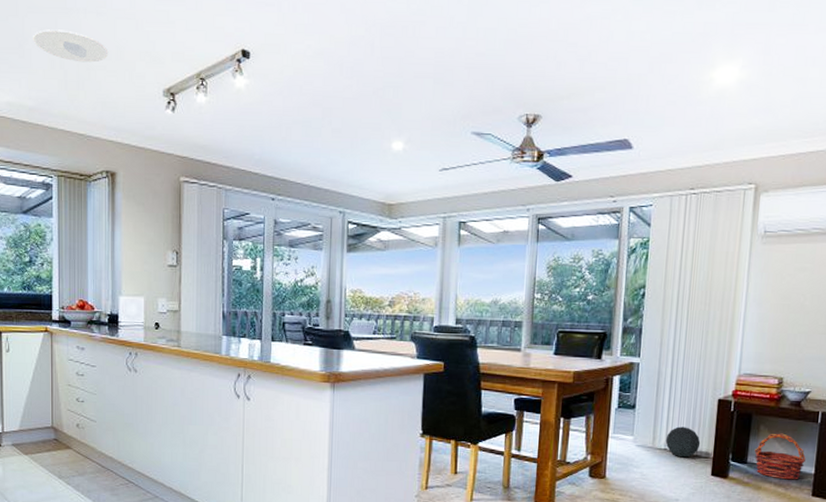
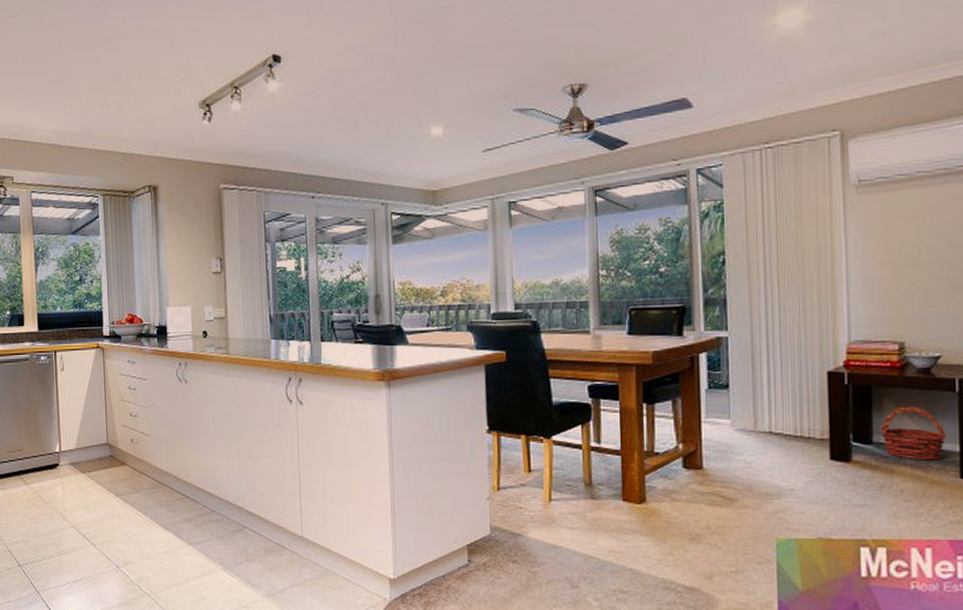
recessed light: present [33,29,109,63] -> none [75,57,146,85]
ball: present [665,426,701,458] -> none [769,405,813,441]

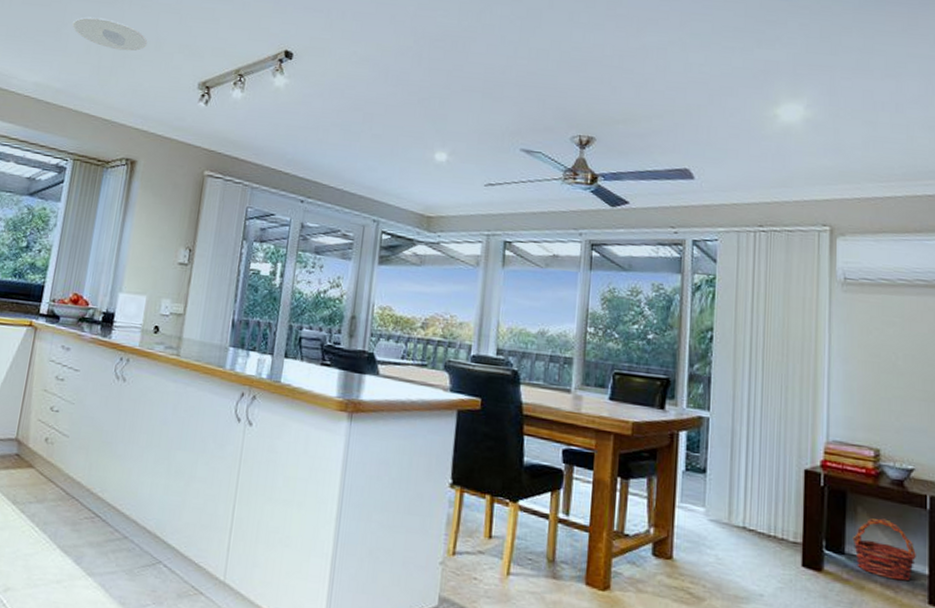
recessed light: none [75,57,146,85] -> present [72,16,148,52]

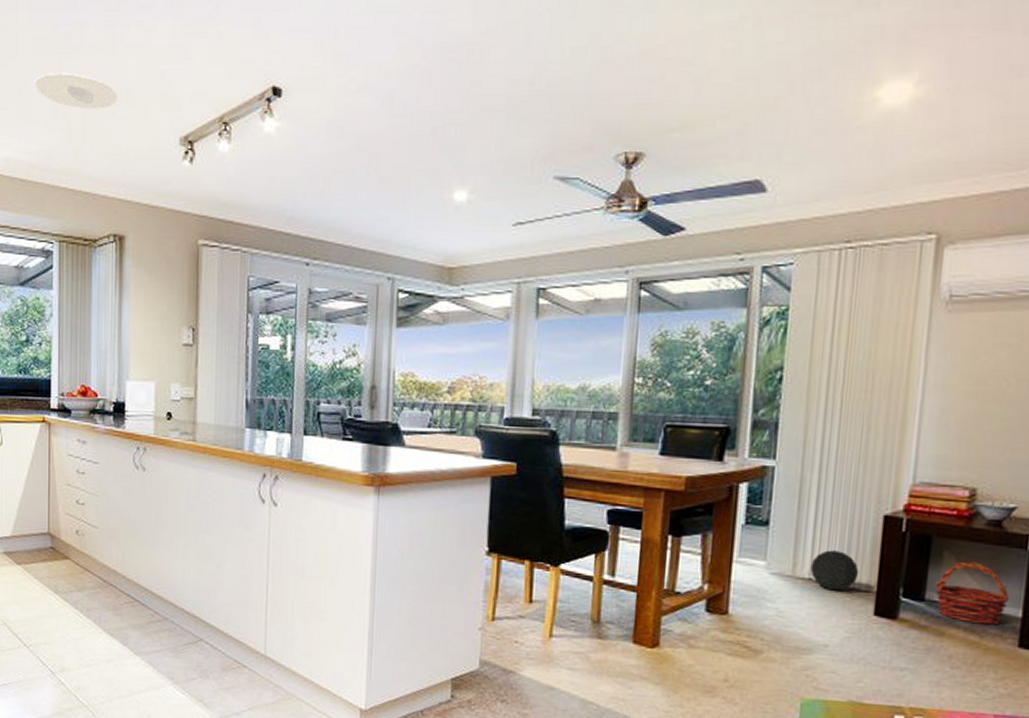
ball: none [744,500,787,541] -> present [810,550,859,591]

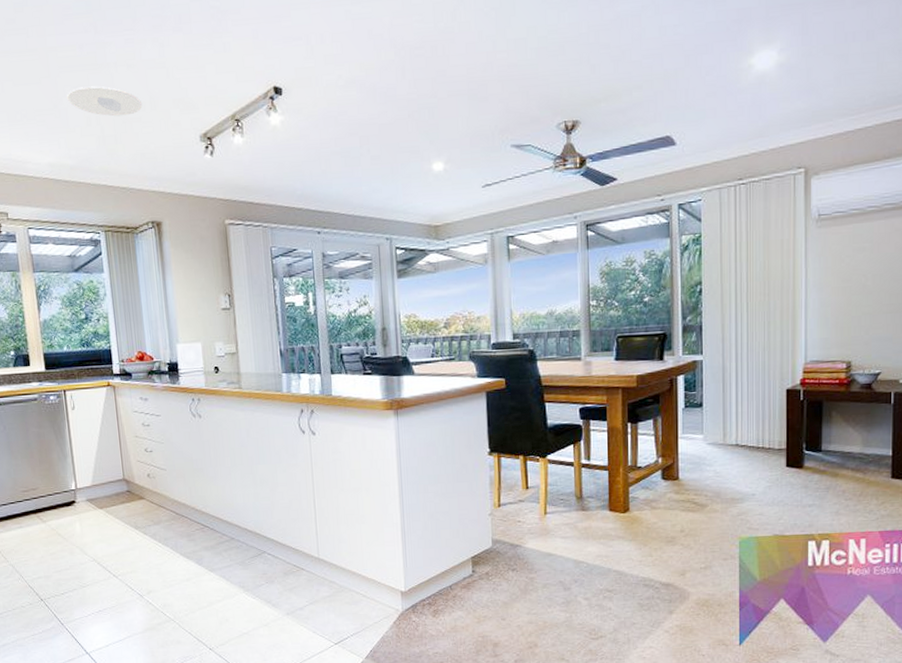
ball: present [810,550,859,591] -> none [736,420,773,452]
basket: present [935,562,1009,625] -> none [828,417,881,464]

